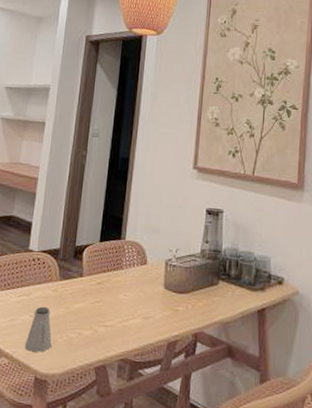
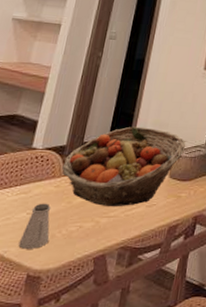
fruit basket: none [58,231,180,316] -> present [62,126,186,206]

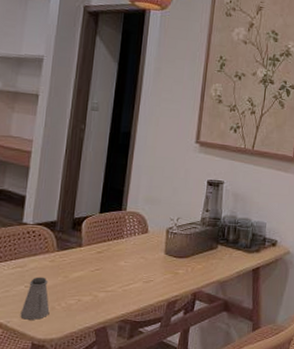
fruit basket: present [62,126,186,206] -> none [55,202,181,282]

